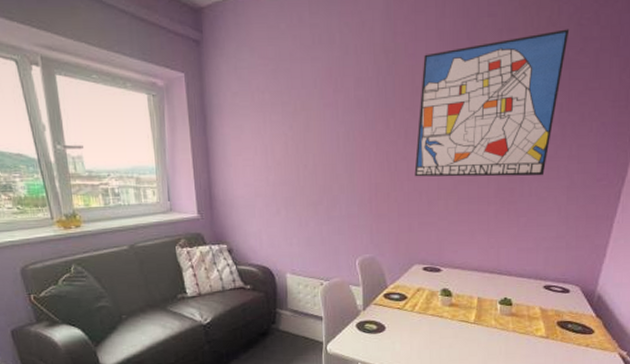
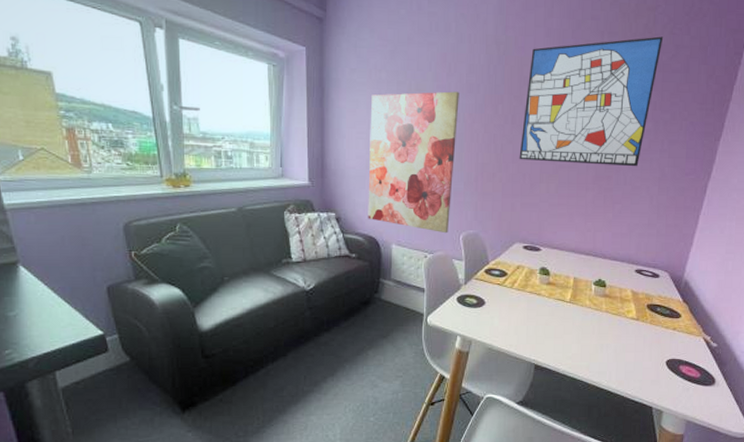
wall art: none [256,108,348,259] -> present [368,91,459,234]

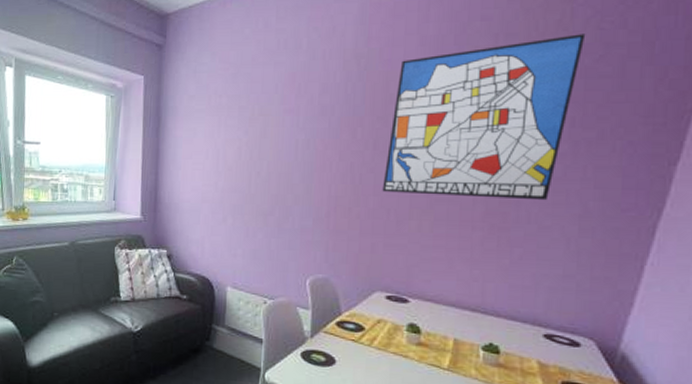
wall art: present [368,91,459,234] -> none [201,115,310,277]

